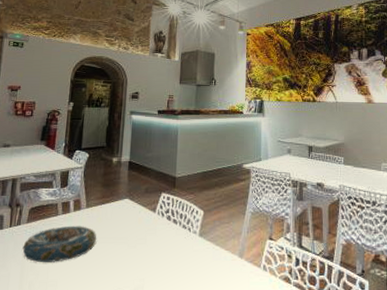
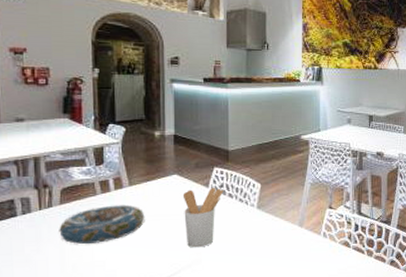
utensil holder: none [131,212,169,274] -> present [182,187,224,248]

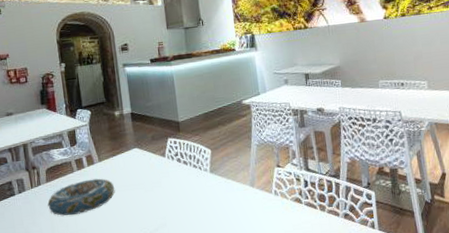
utensil holder: present [182,187,224,248] -> none [144,156,179,213]

